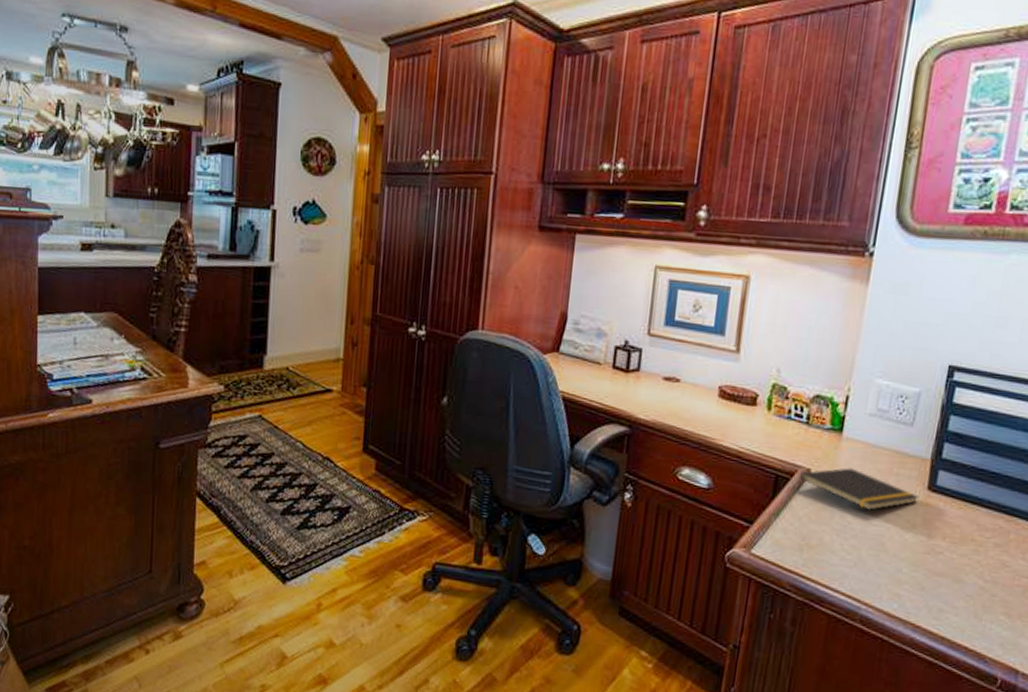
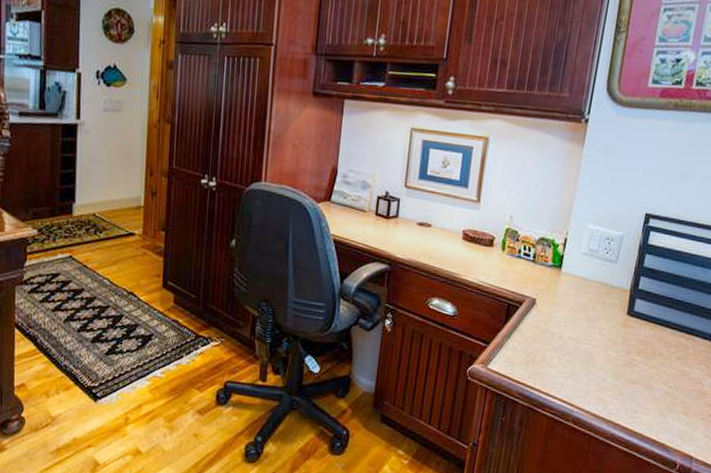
notepad: present [796,468,920,511] -> none [524,297,621,332]

